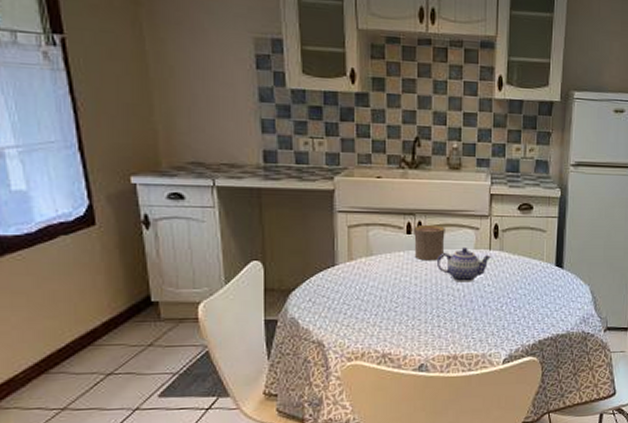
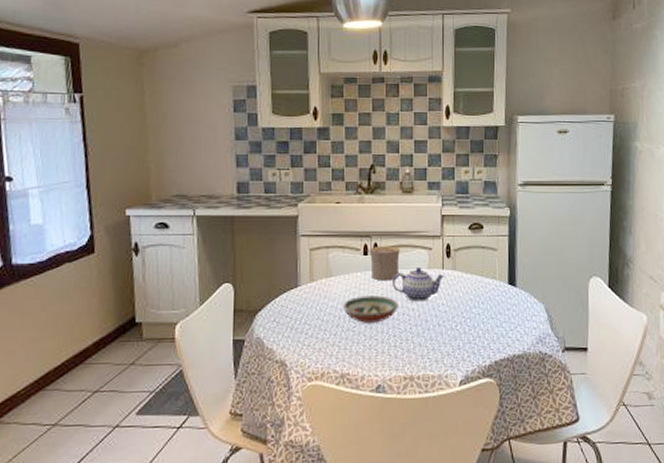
decorative bowl: none [385,275,443,303] -> present [343,295,398,323]

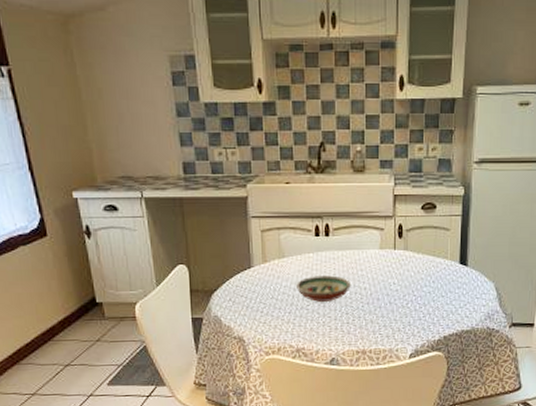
cup: present [370,246,400,281] -> none [322,226,351,261]
teapot: present [391,266,445,302] -> none [343,247,397,281]

